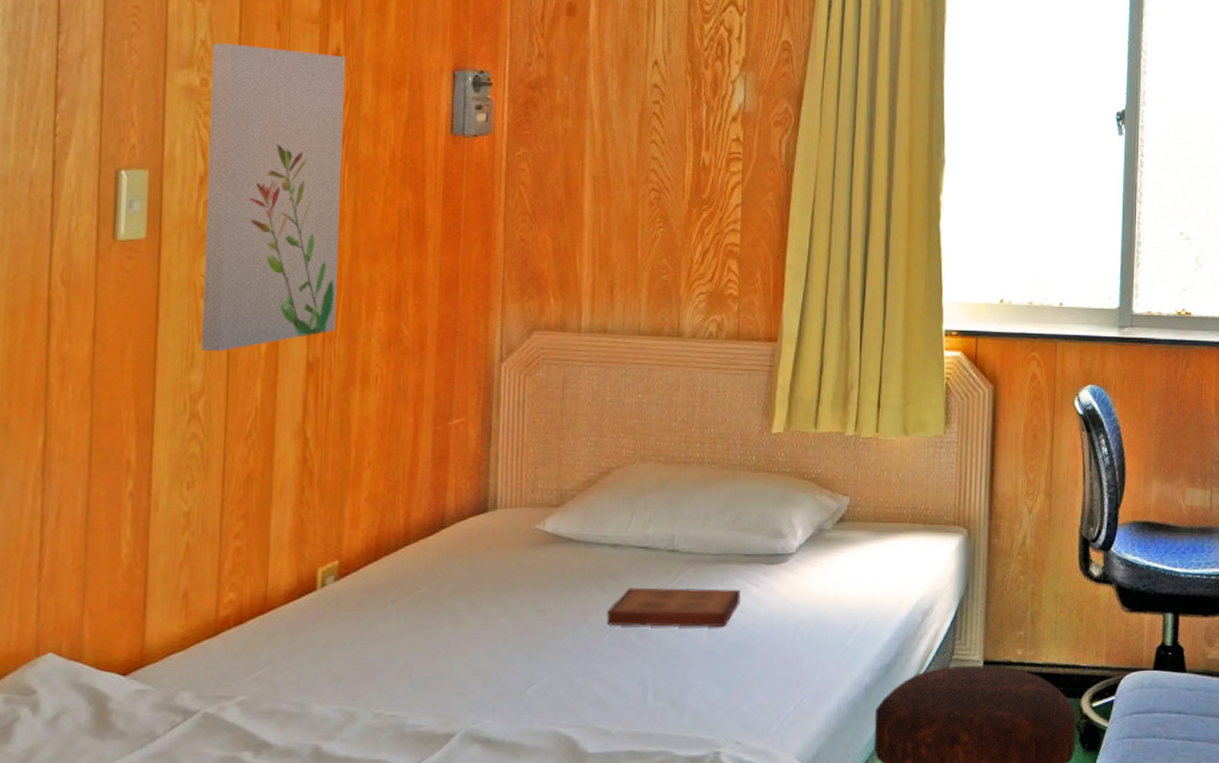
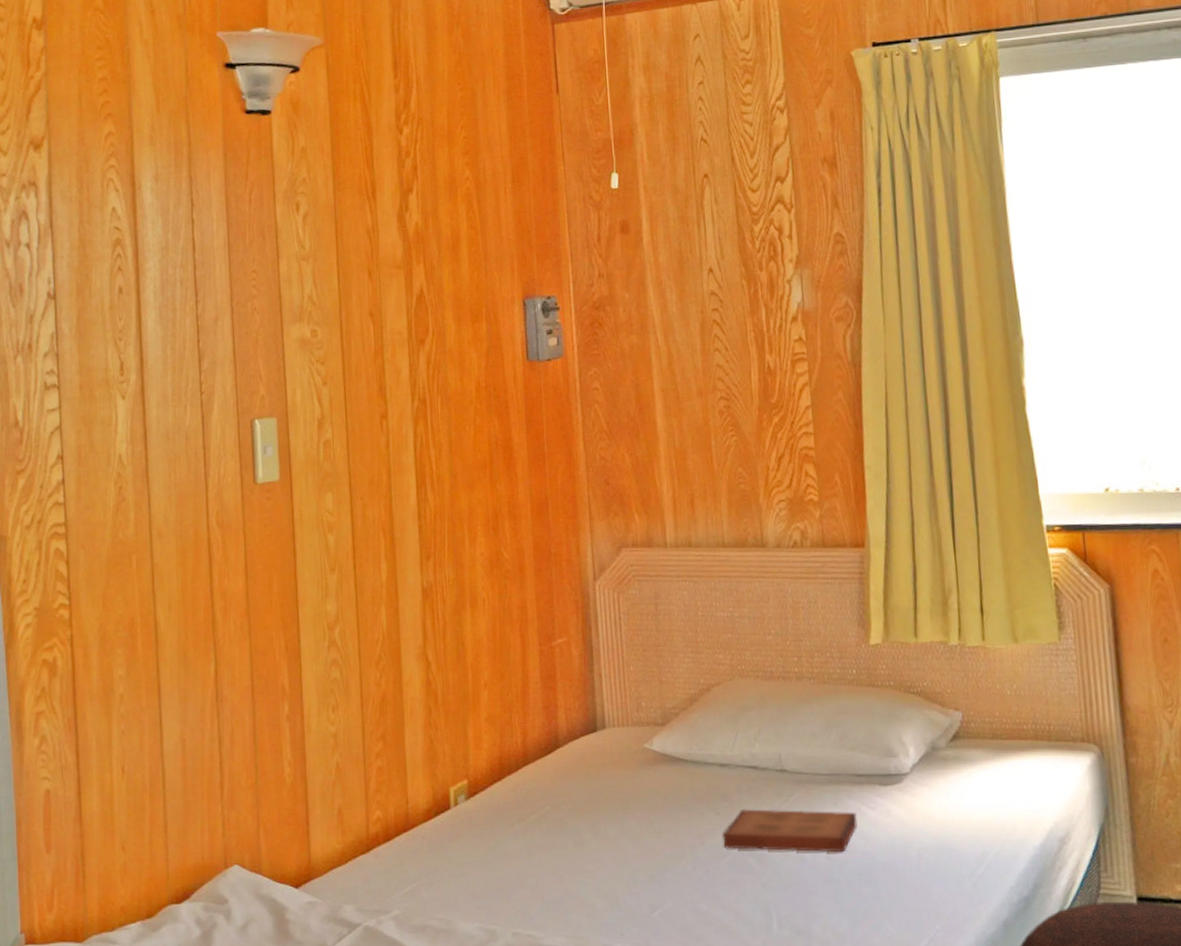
wall art: present [201,43,346,352] -> none [318,295,444,582]

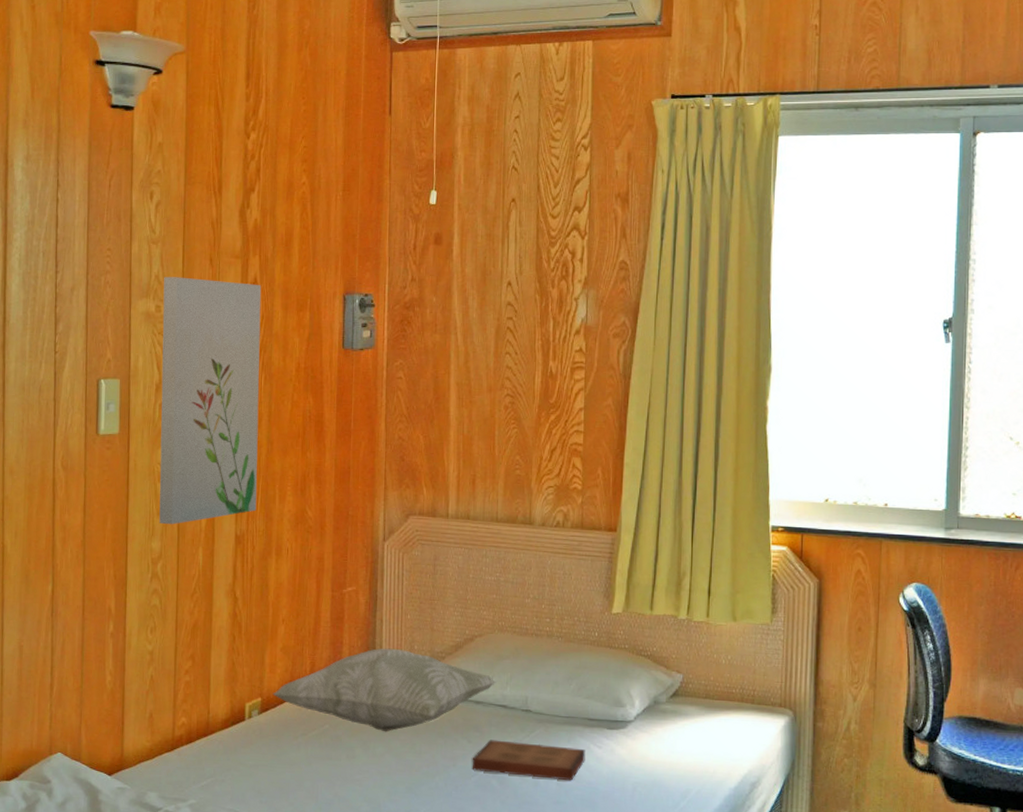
wall art: none [318,295,444,582] -> present [159,277,262,525]
decorative pillow: none [480,707,743,810] -> present [272,648,497,732]

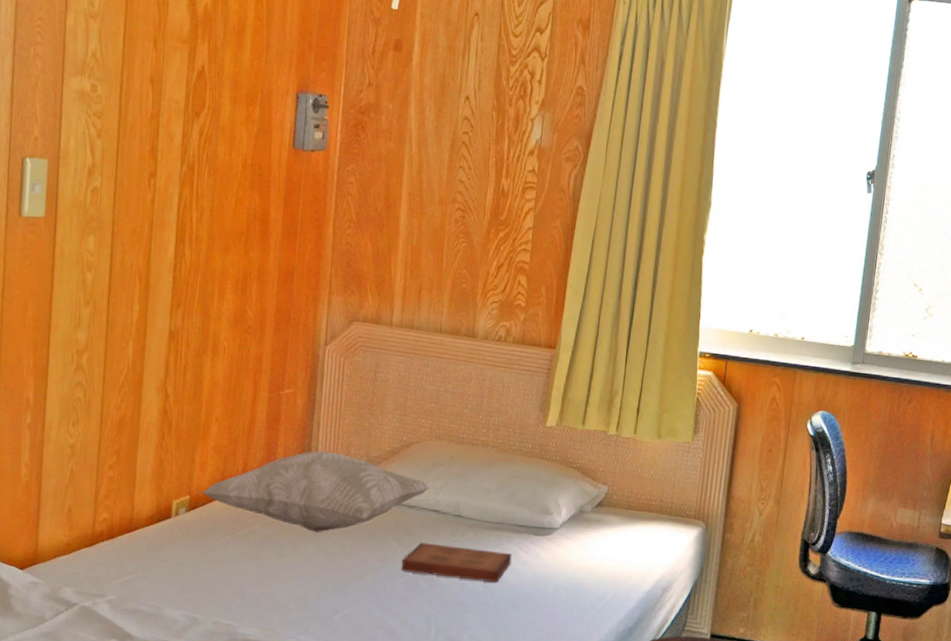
wall art: present [159,277,262,525] -> none [86,55,210,316]

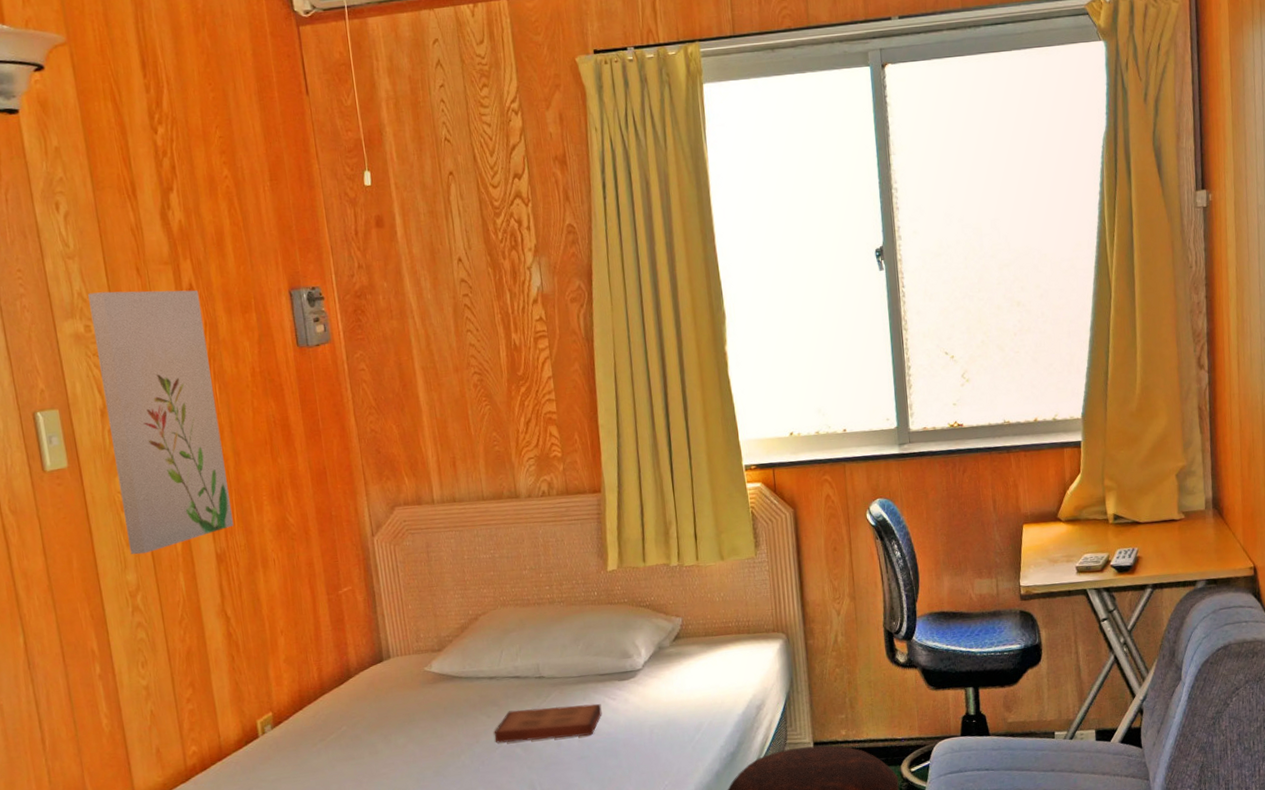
wall art: none [86,55,210,316] -> present [88,290,234,555]
decorative pillow: present [202,451,431,533] -> none [283,640,507,723]

